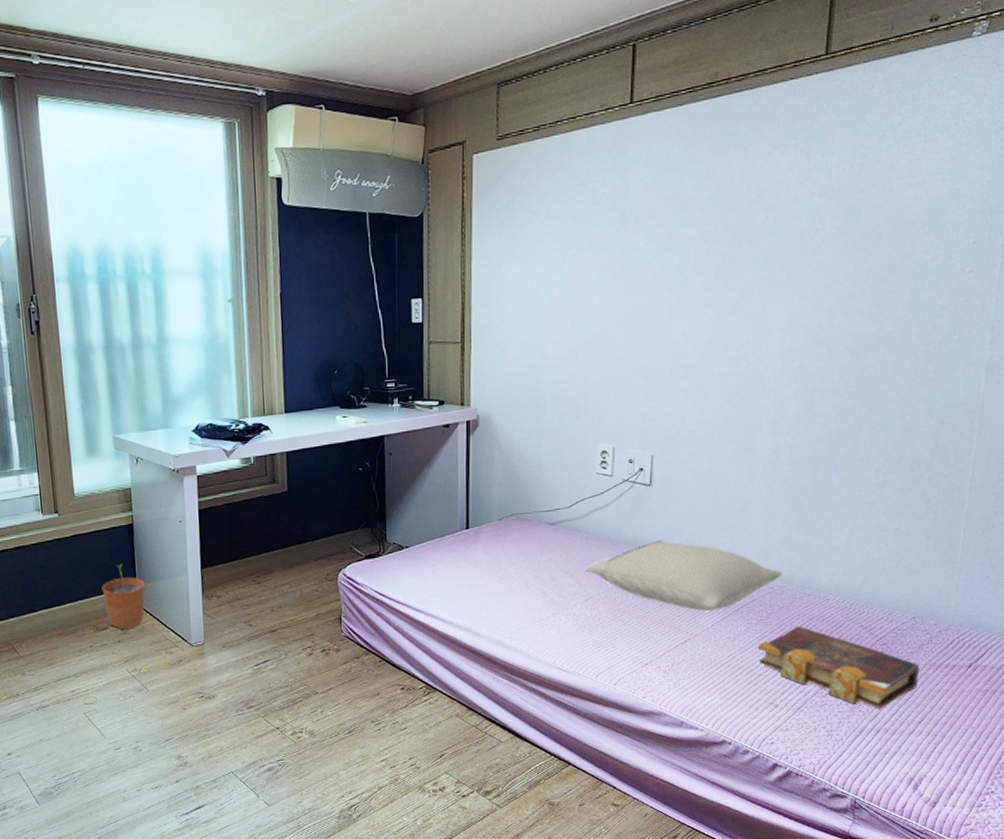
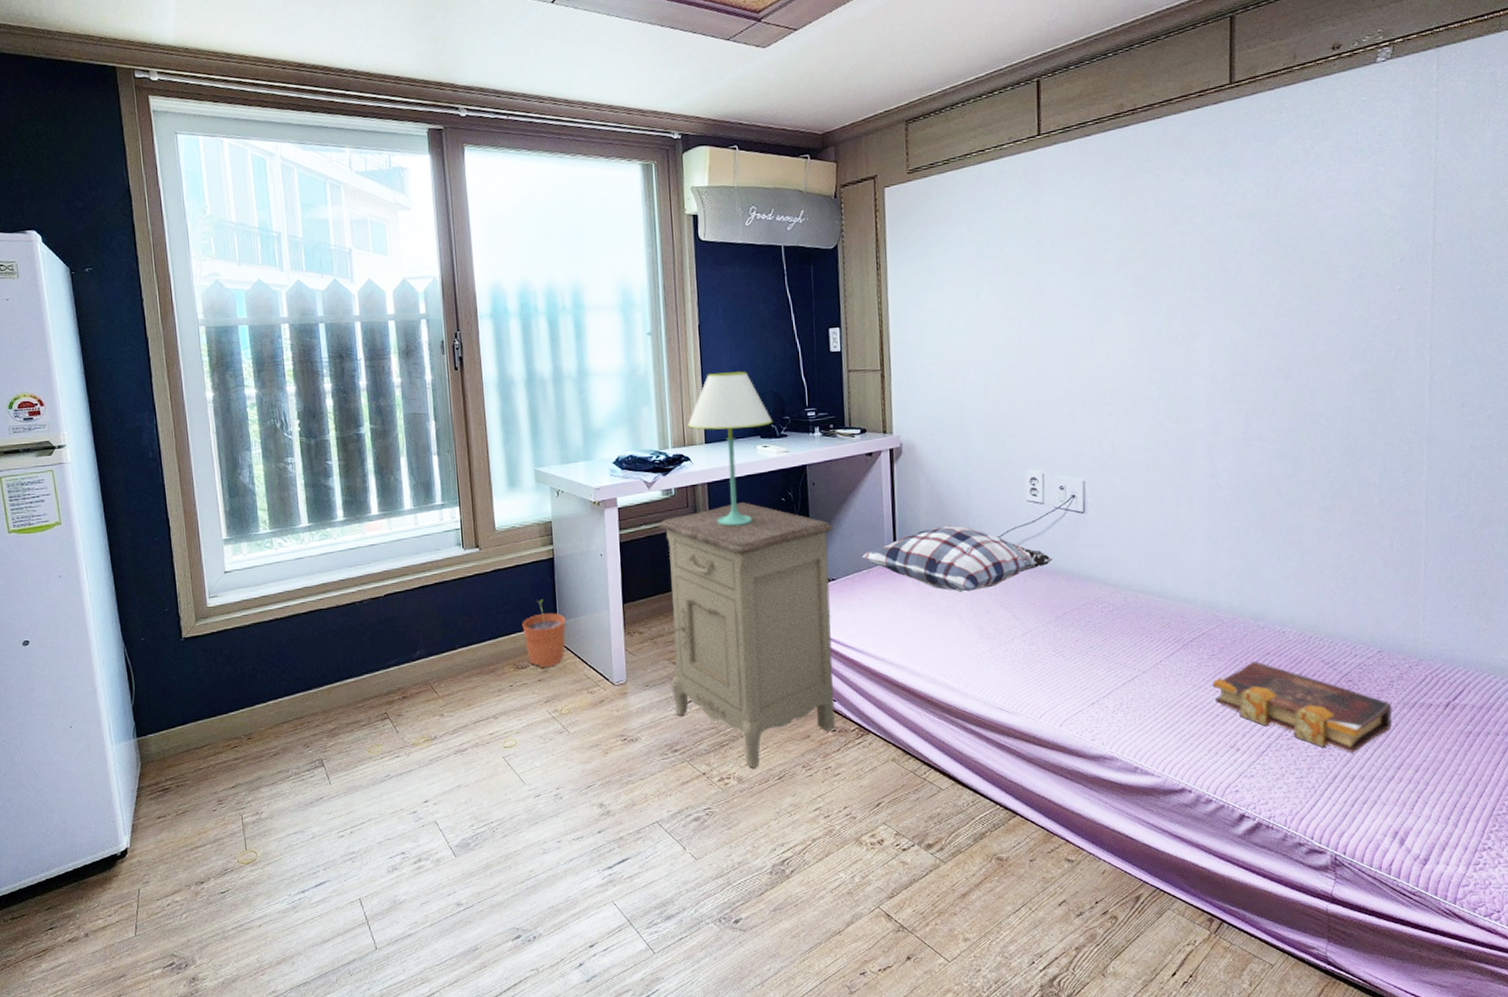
nightstand: none [238,471,408,723] -> present [659,502,835,768]
table lamp: none [267,341,353,495] -> present [687,371,773,526]
cushion: none [435,495,618,560] -> present [861,525,1053,592]
pillow: present [584,539,782,612] -> none [1020,569,1231,646]

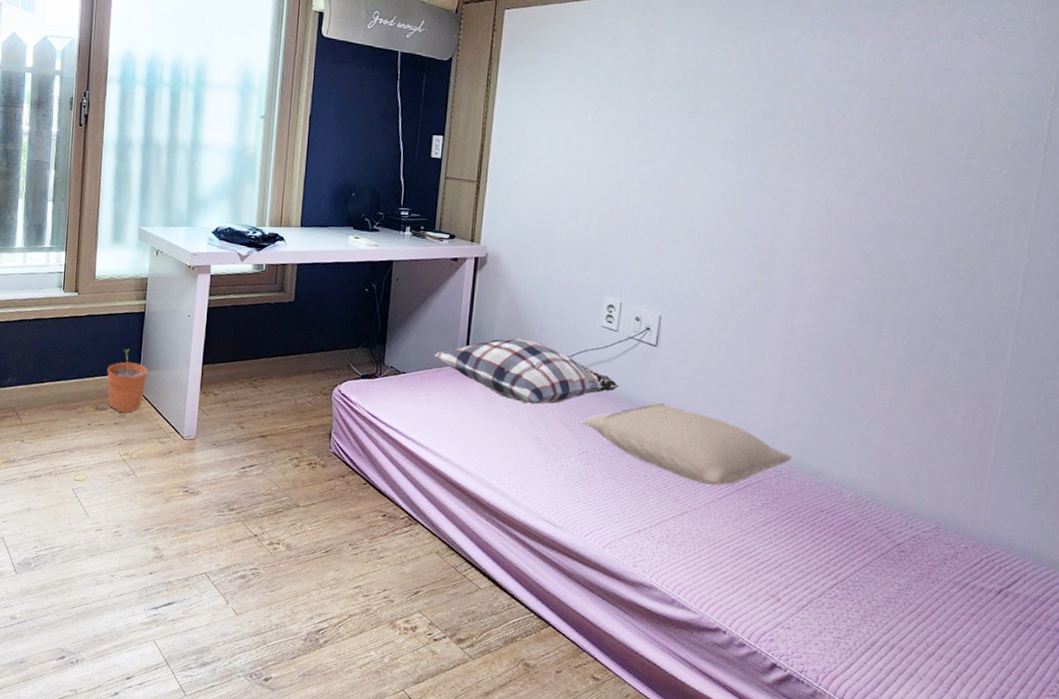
nightstand: present [659,502,835,768] -> none [236,287,410,538]
table lamp: present [687,371,773,526] -> none [285,162,368,308]
pillow: none [1020,569,1231,646] -> present [581,403,791,487]
book: present [1212,661,1393,754] -> none [761,516,942,623]

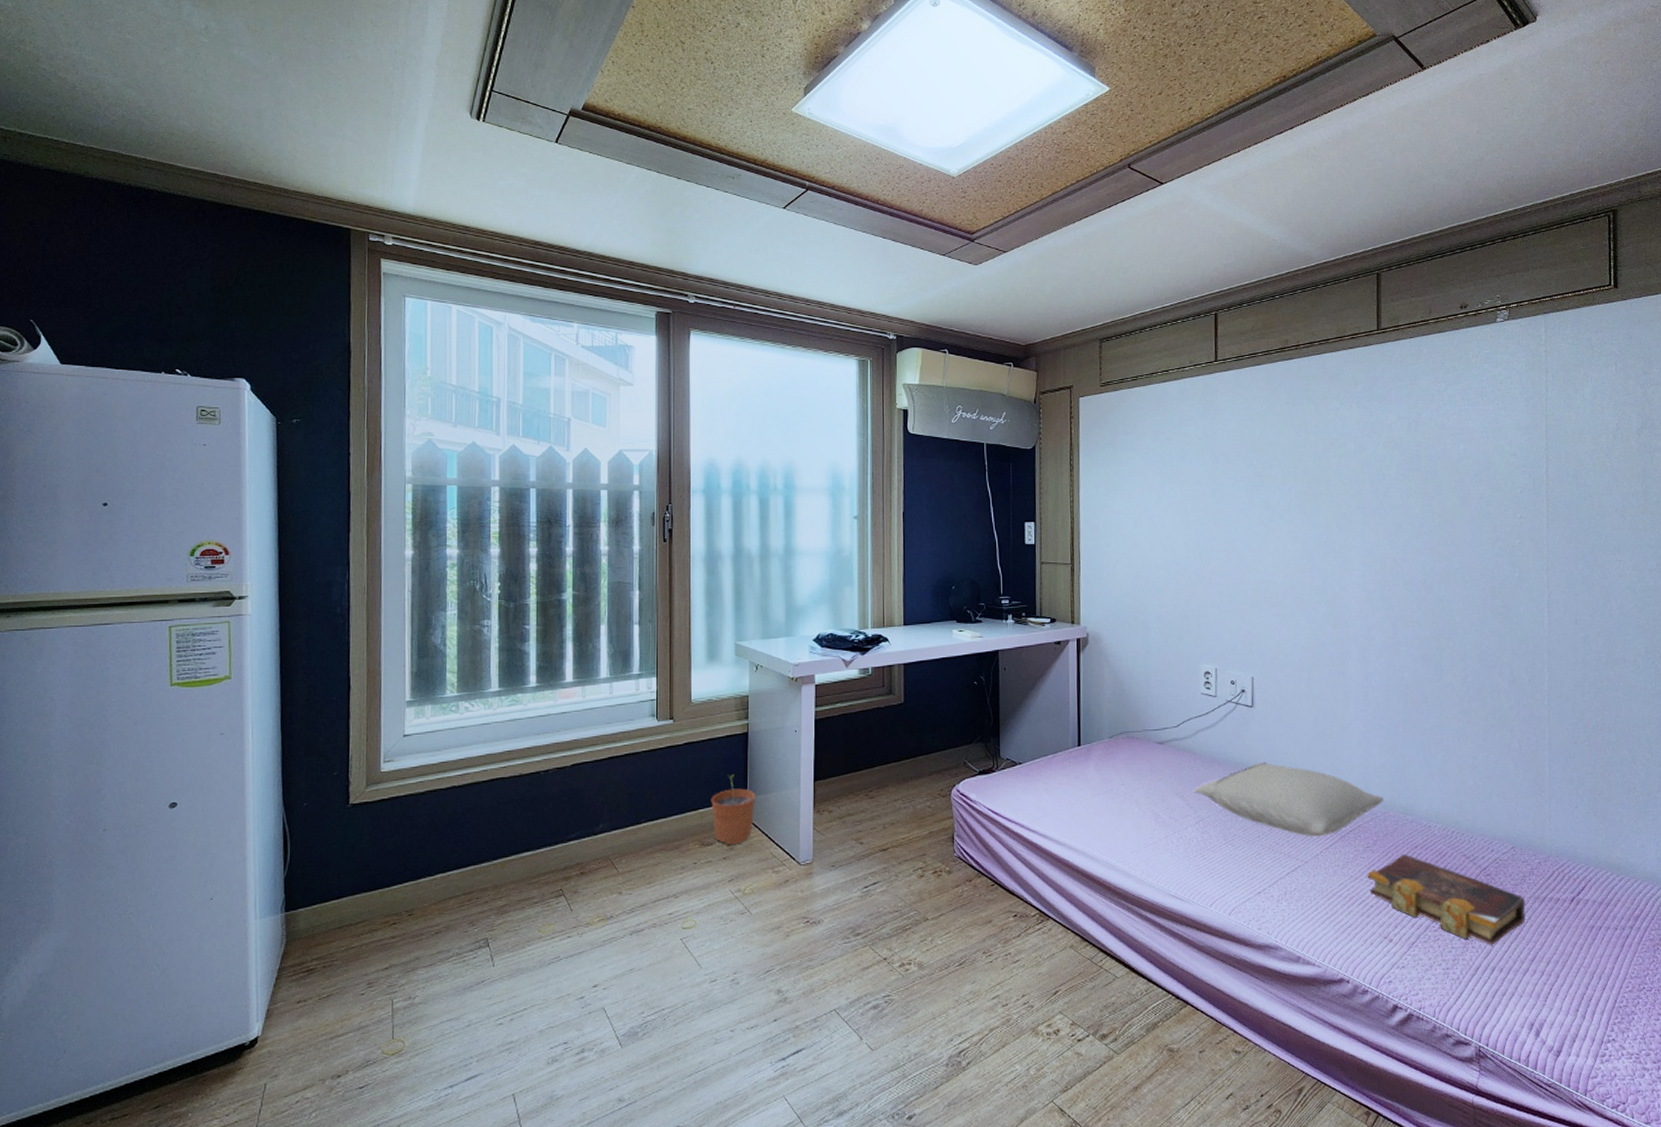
cushion: present [433,337,619,405] -> none [1047,714,1224,780]
book: none [761,516,942,623] -> present [1367,854,1526,946]

